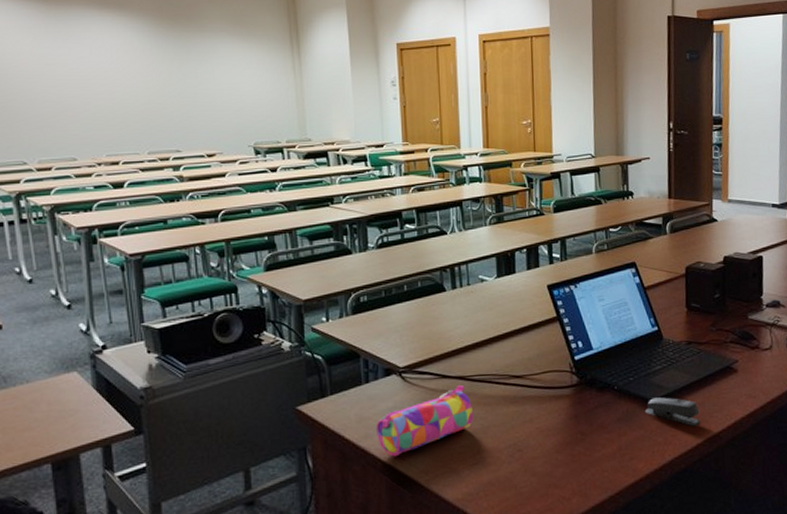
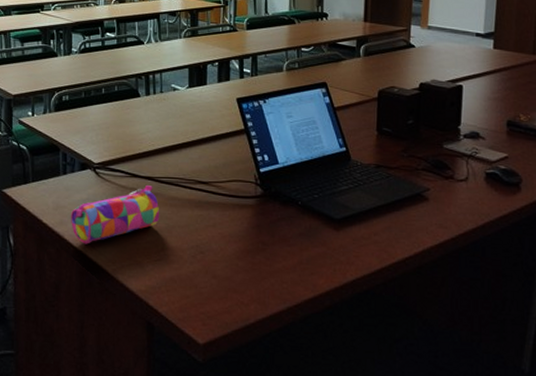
stapler: present [645,397,700,427] -> none [328,217,386,250]

